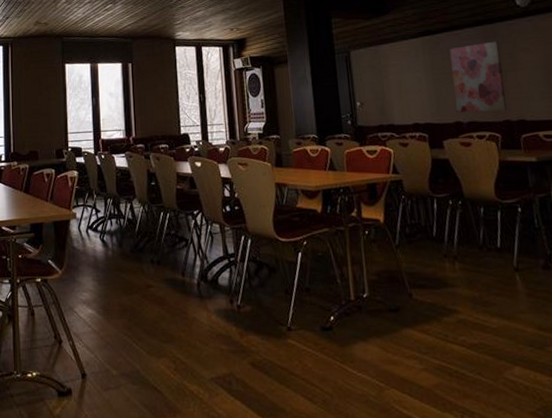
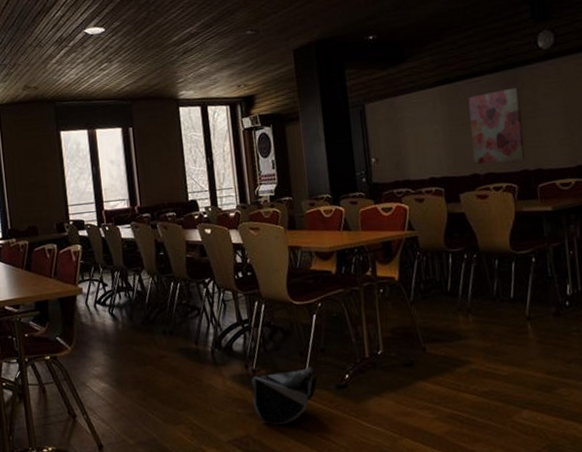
bag: none [235,306,302,365] -> present [250,366,317,425]

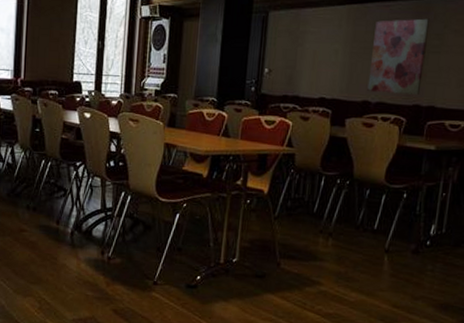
bag: present [250,366,317,425] -> none [103,263,170,313]

